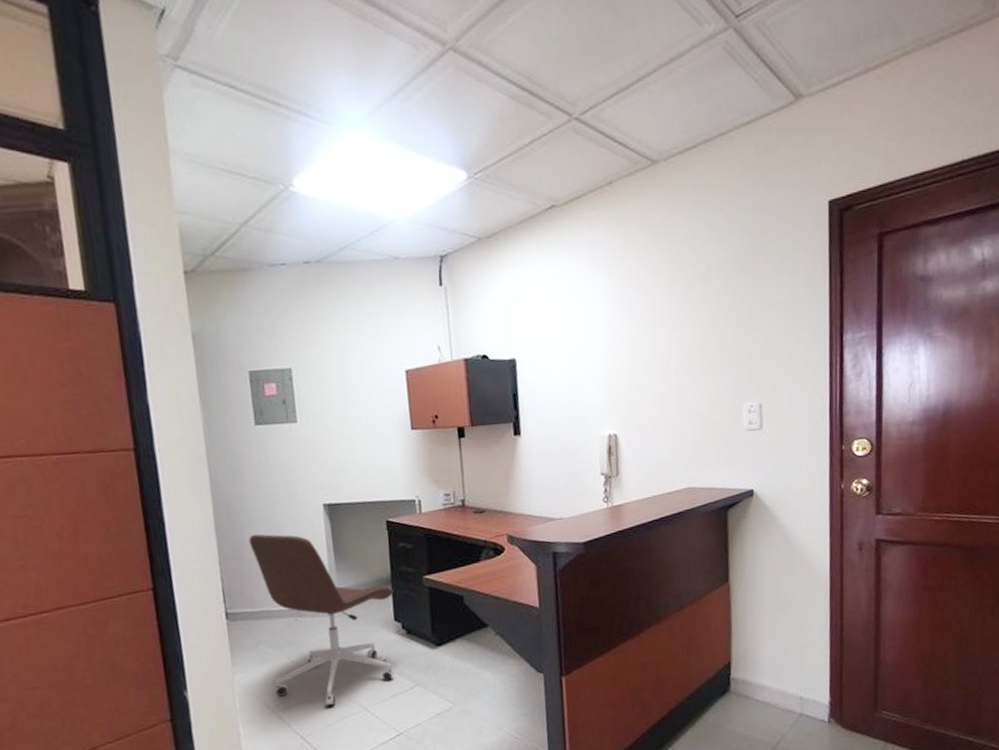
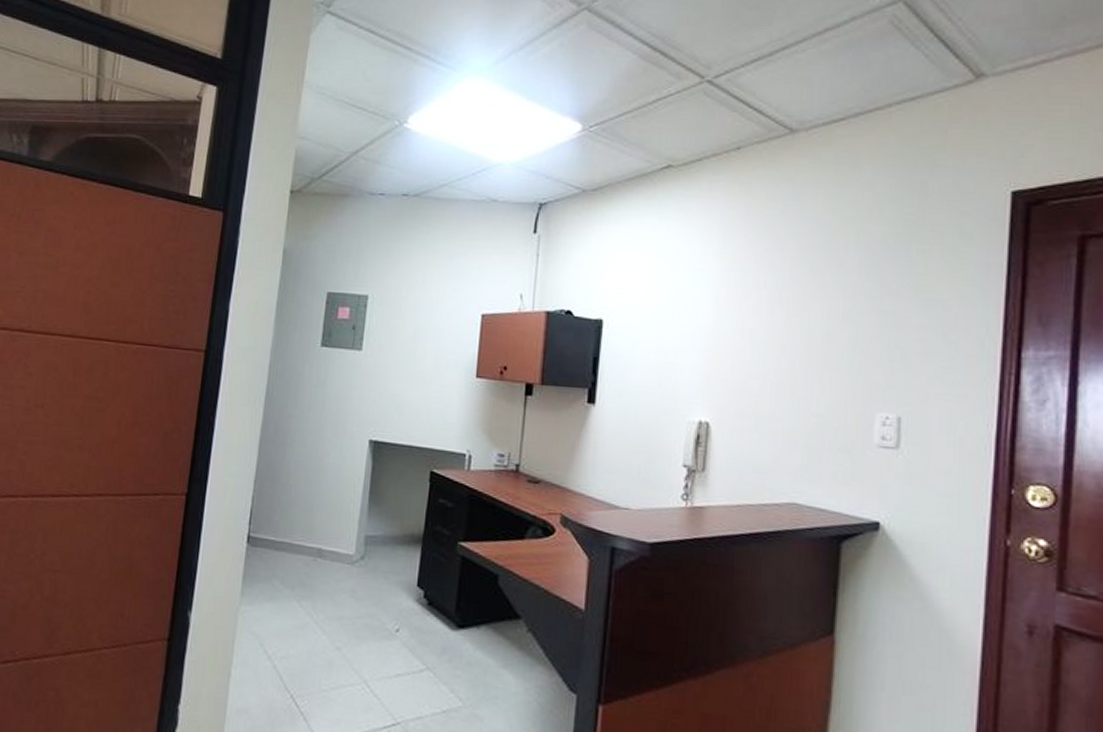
office chair: present [248,534,394,707] -> none [276,458,423,669]

